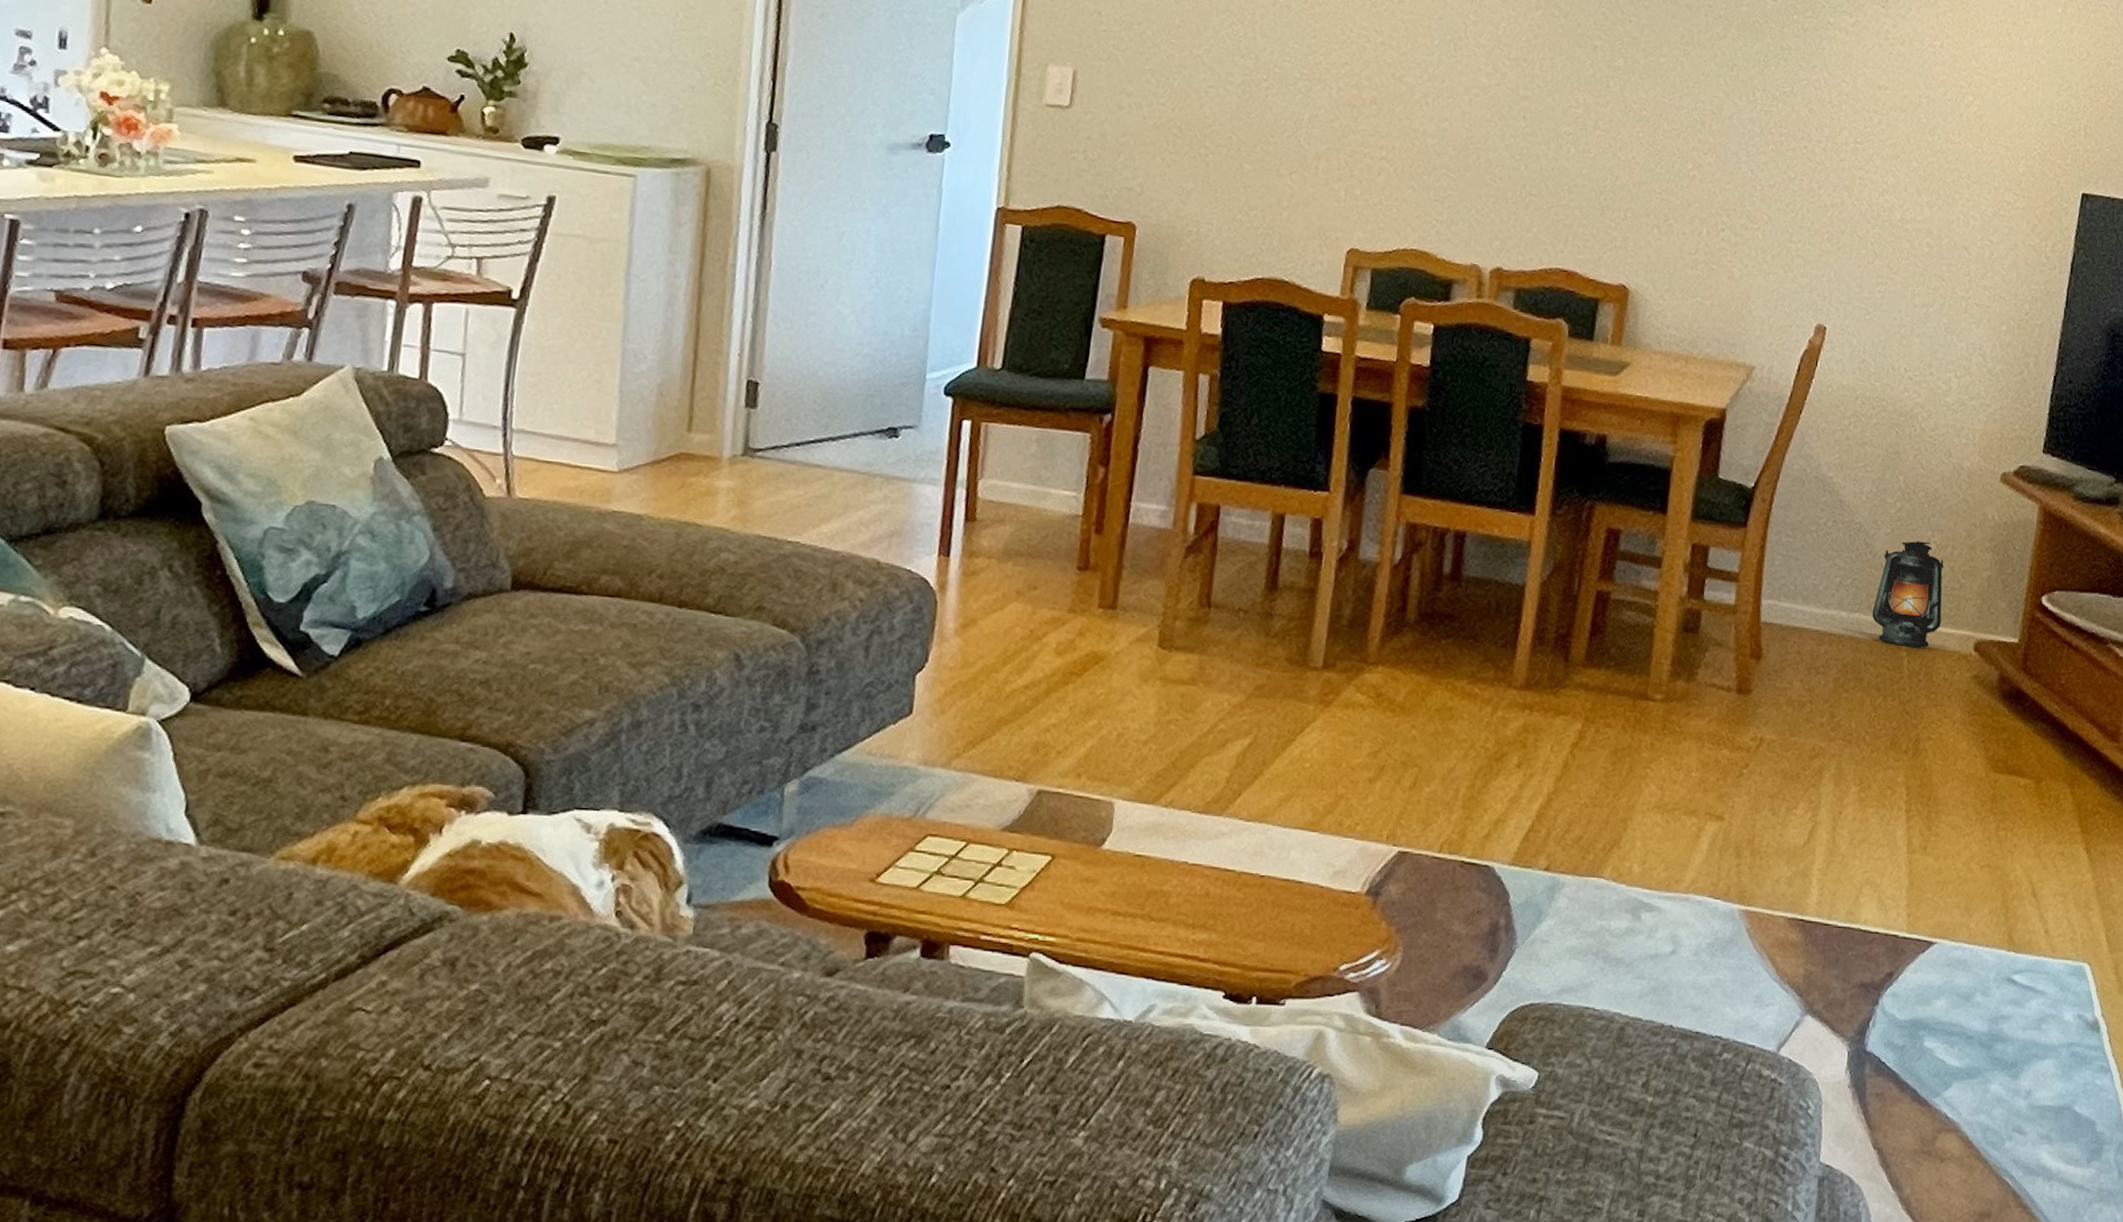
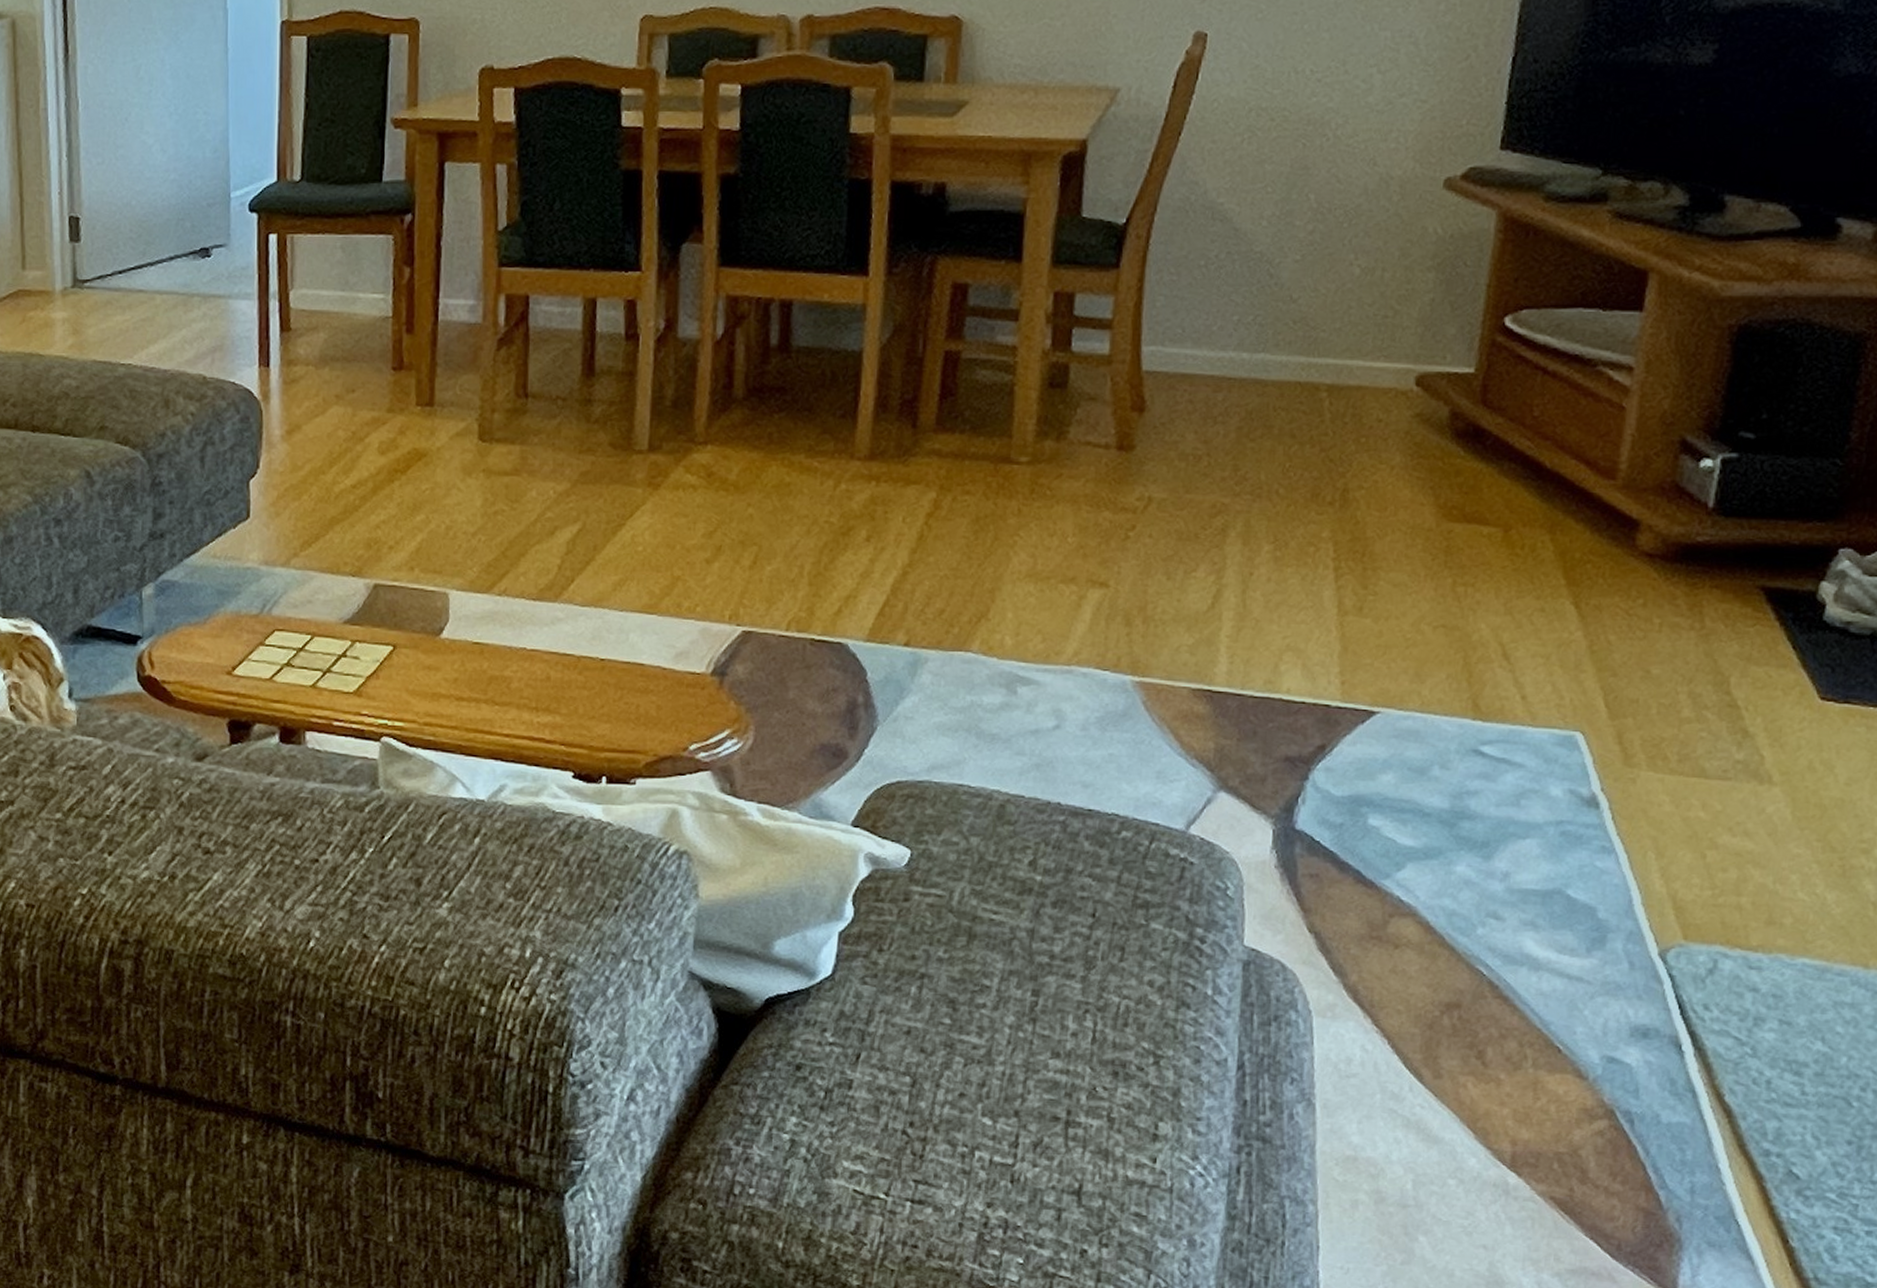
lantern: present [1872,541,1944,648] -> none [1281,266,1372,388]

